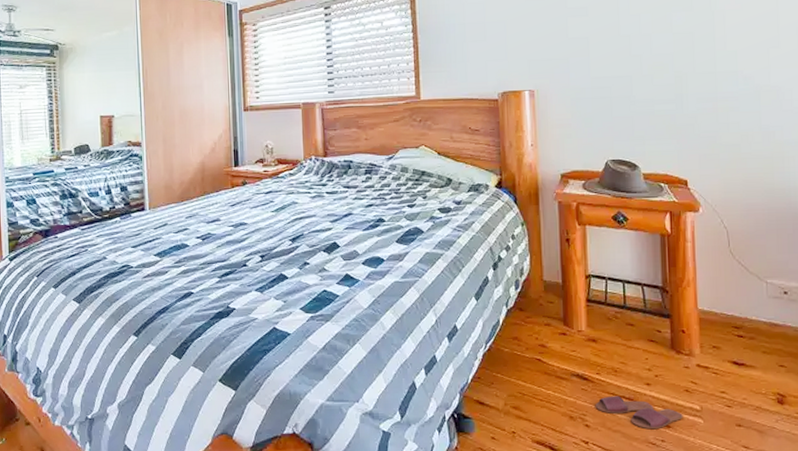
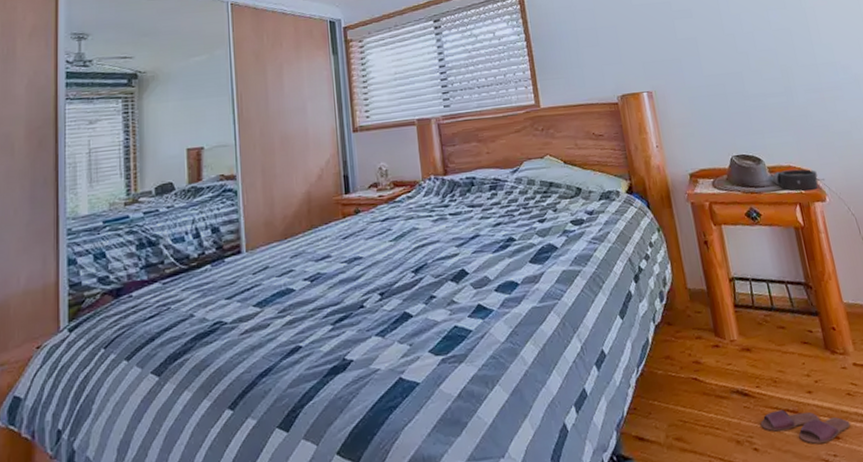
alarm clock: none [647,178,702,201] -> present [773,169,826,192]

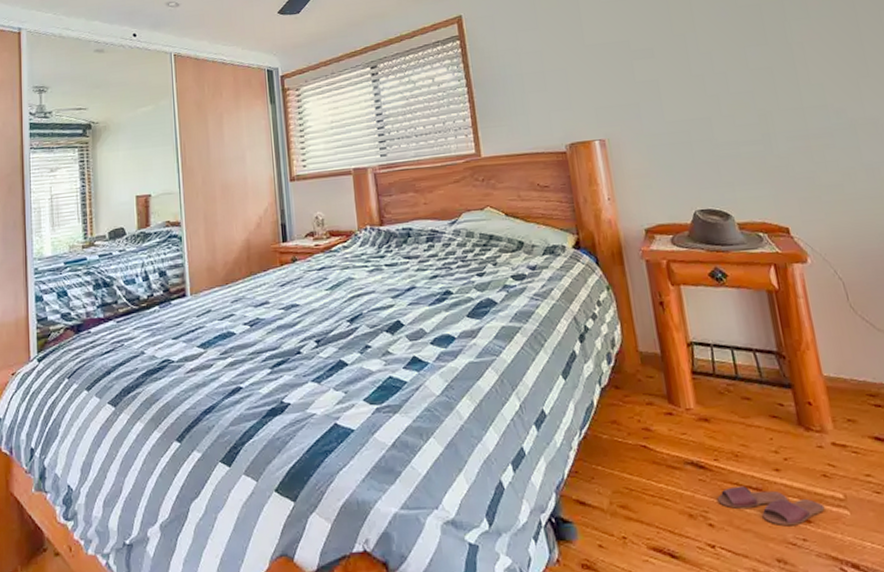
alarm clock: present [773,169,826,192] -> none [743,226,808,251]

